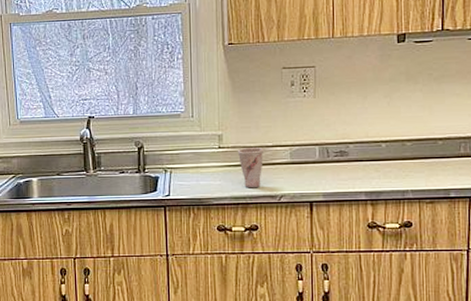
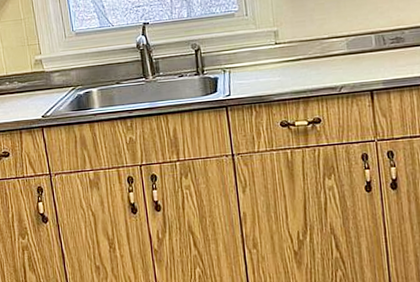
cup: present [237,147,264,188] -> none [294,40,321,82]

